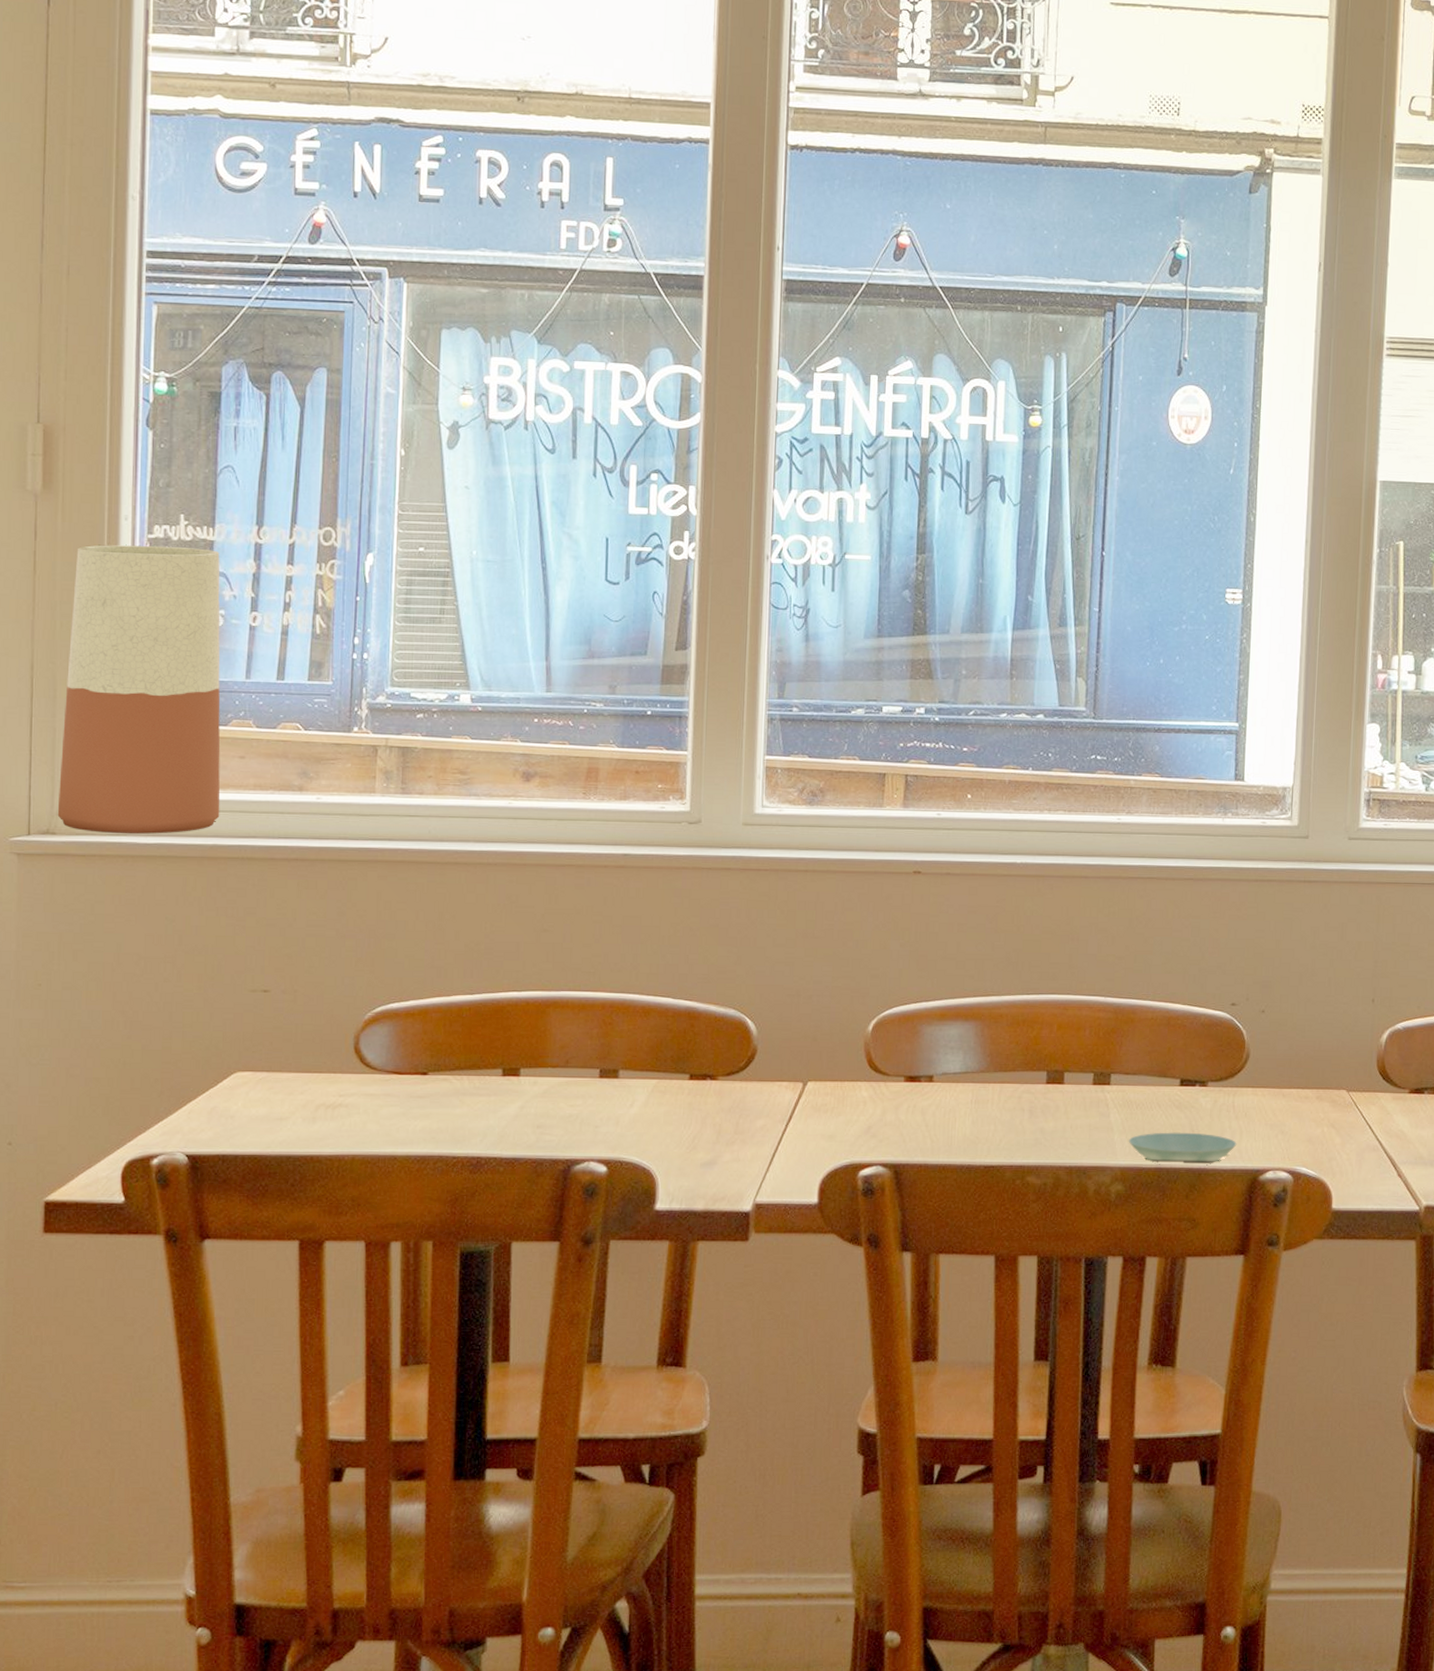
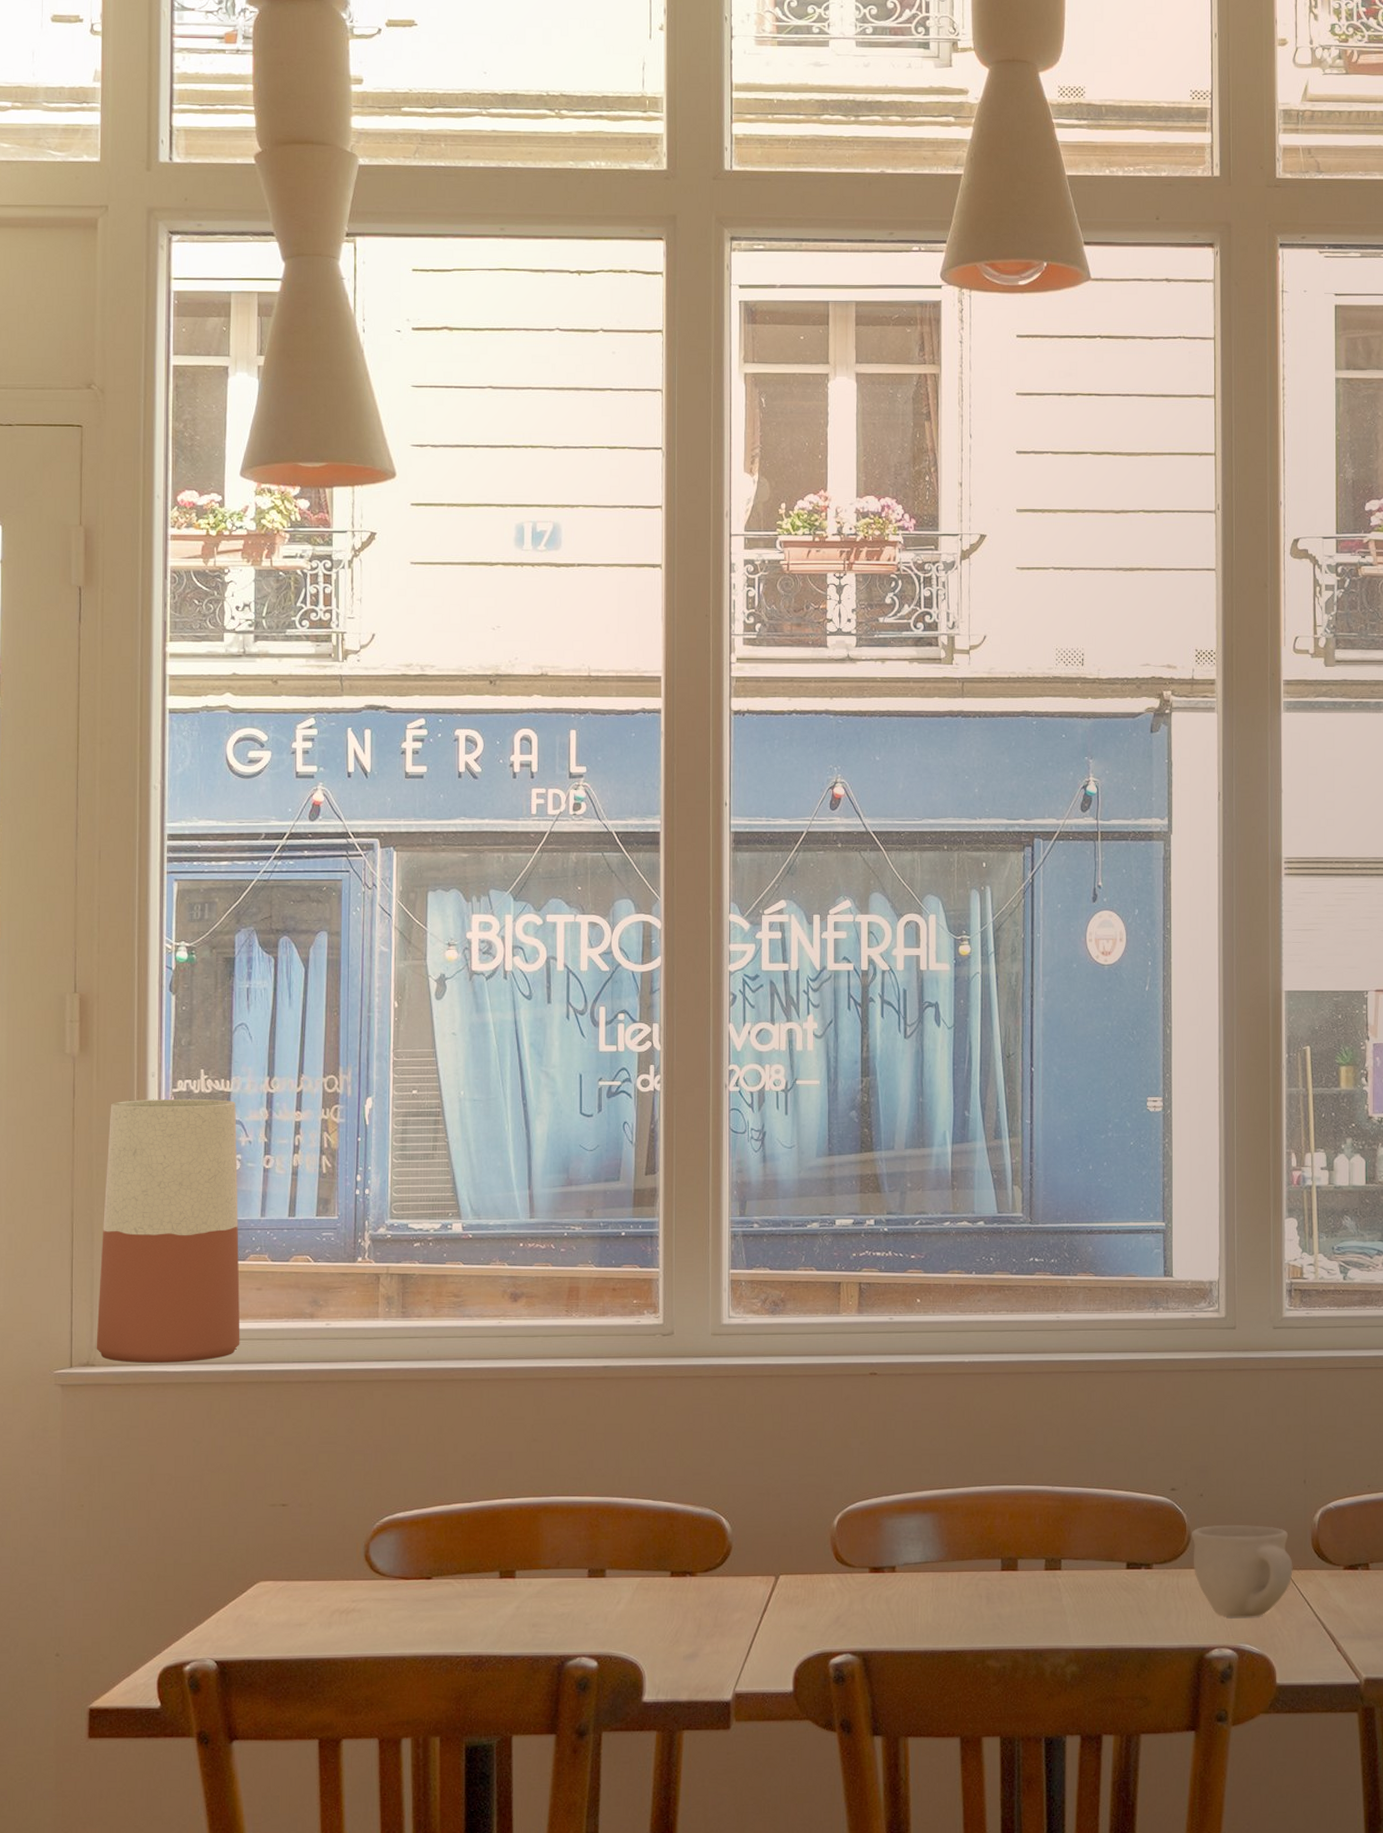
saucer: present [1128,1132,1237,1166] -> none [1080,1613,1183,1646]
cup: none [1250,1043,1356,1140] -> present [1192,1525,1293,1618]

